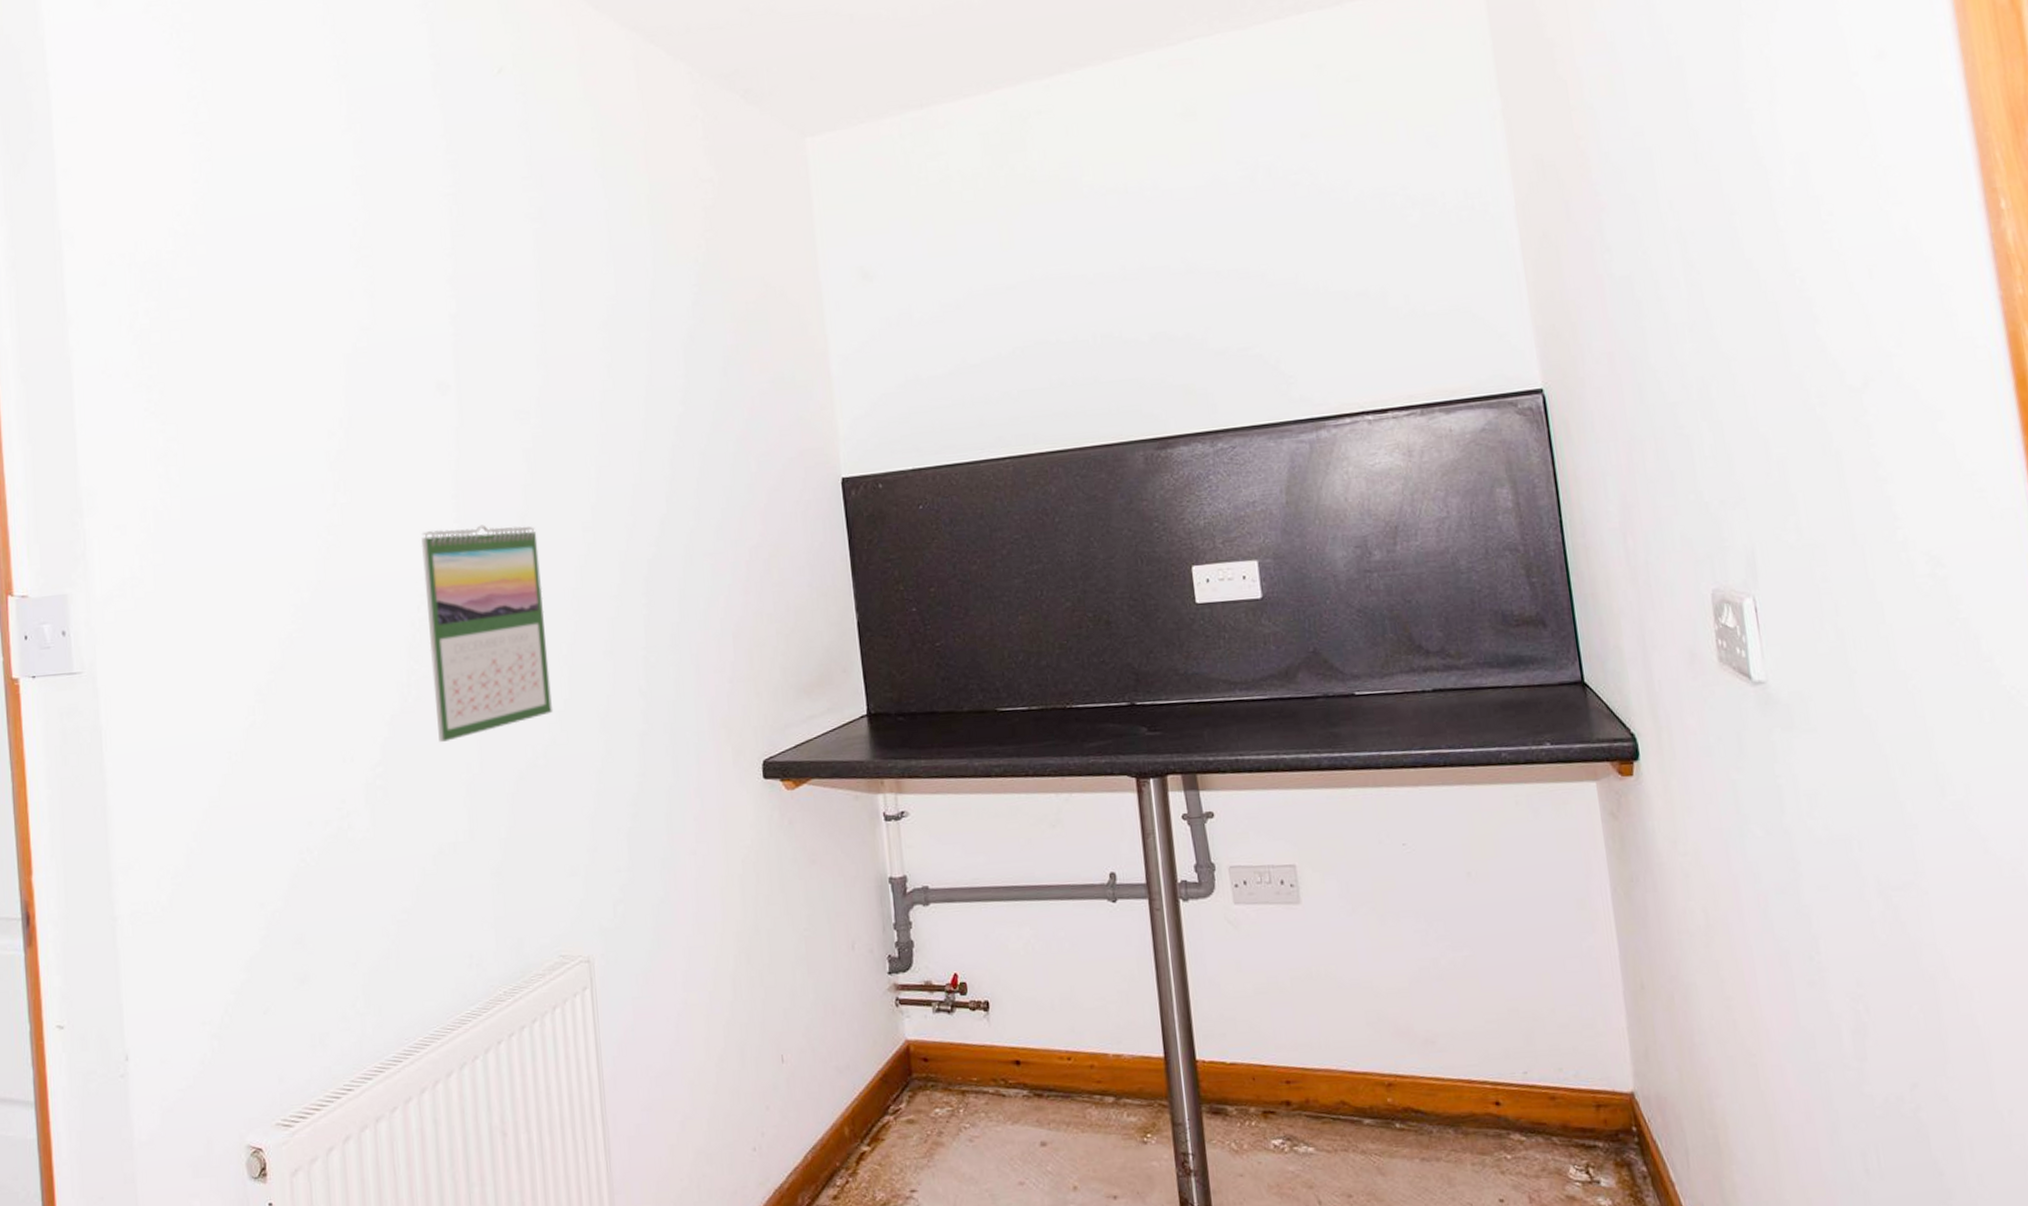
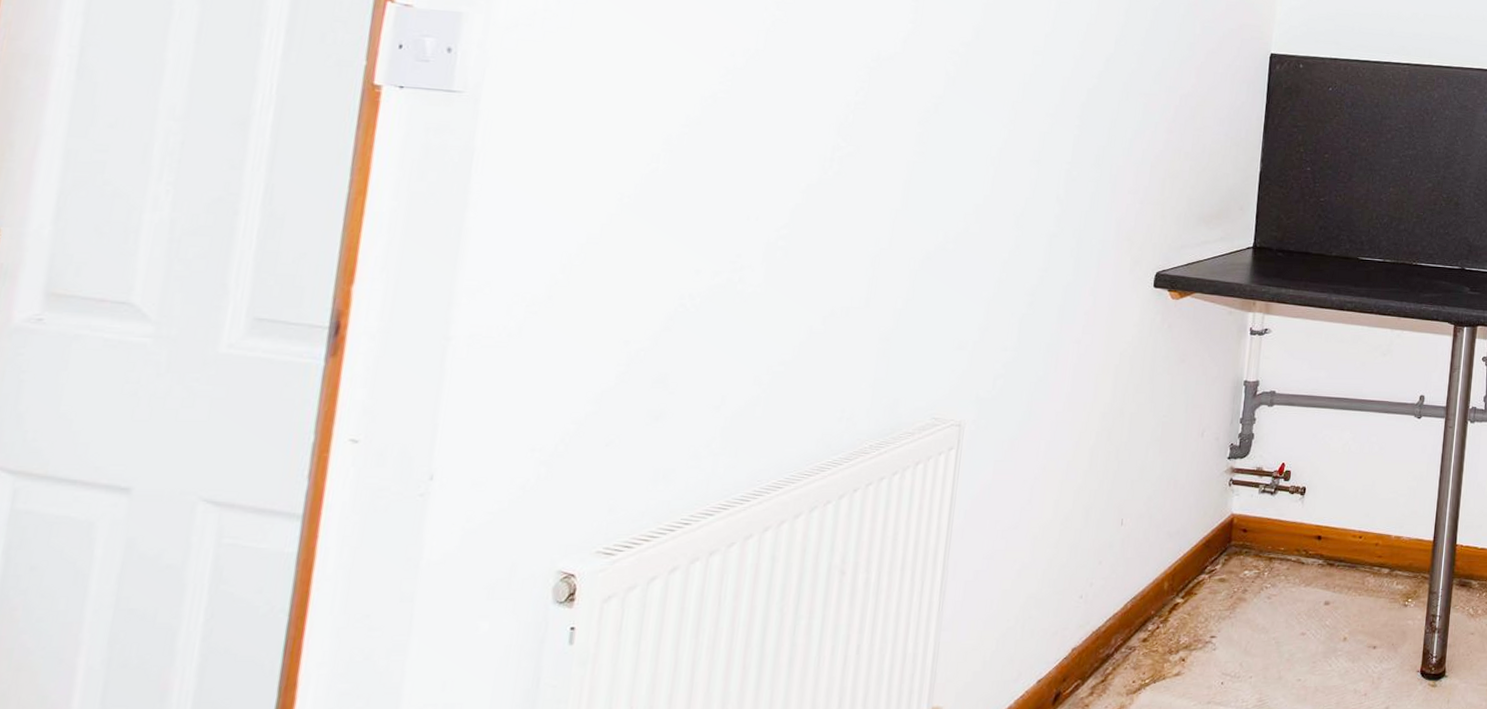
calendar: present [421,525,554,743] -> none [852,25,989,216]

